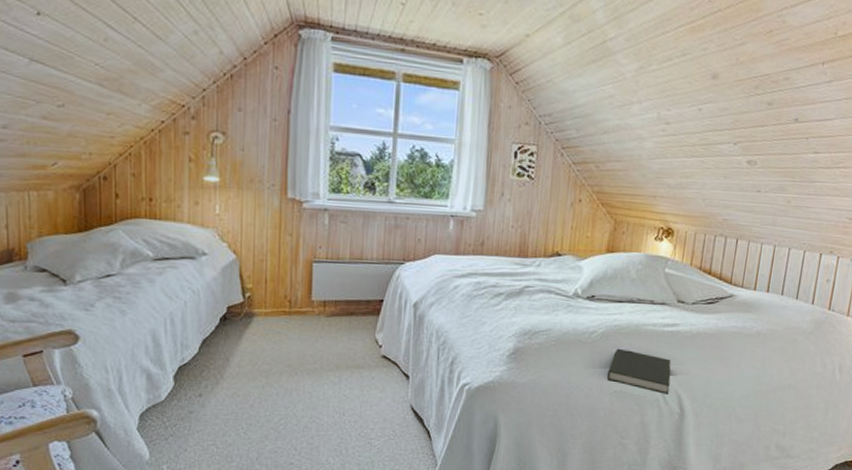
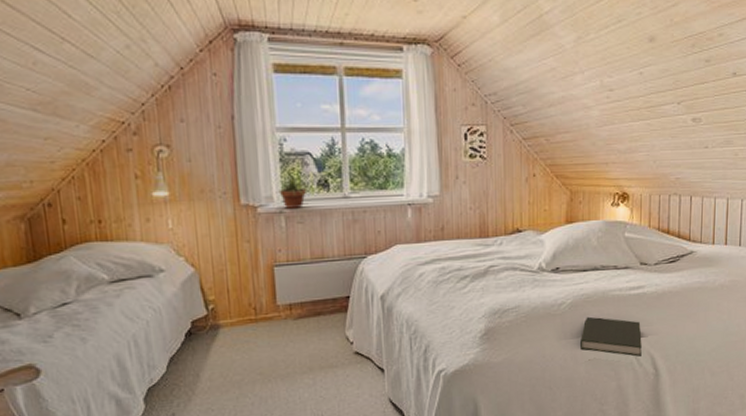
potted plant: none [322,175,359,208] -> present [275,175,312,209]

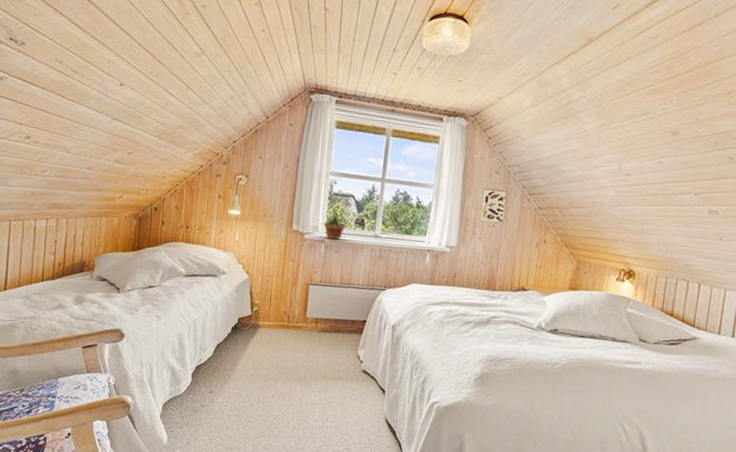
book: present [580,316,642,358] -> none [569,381,633,432]

